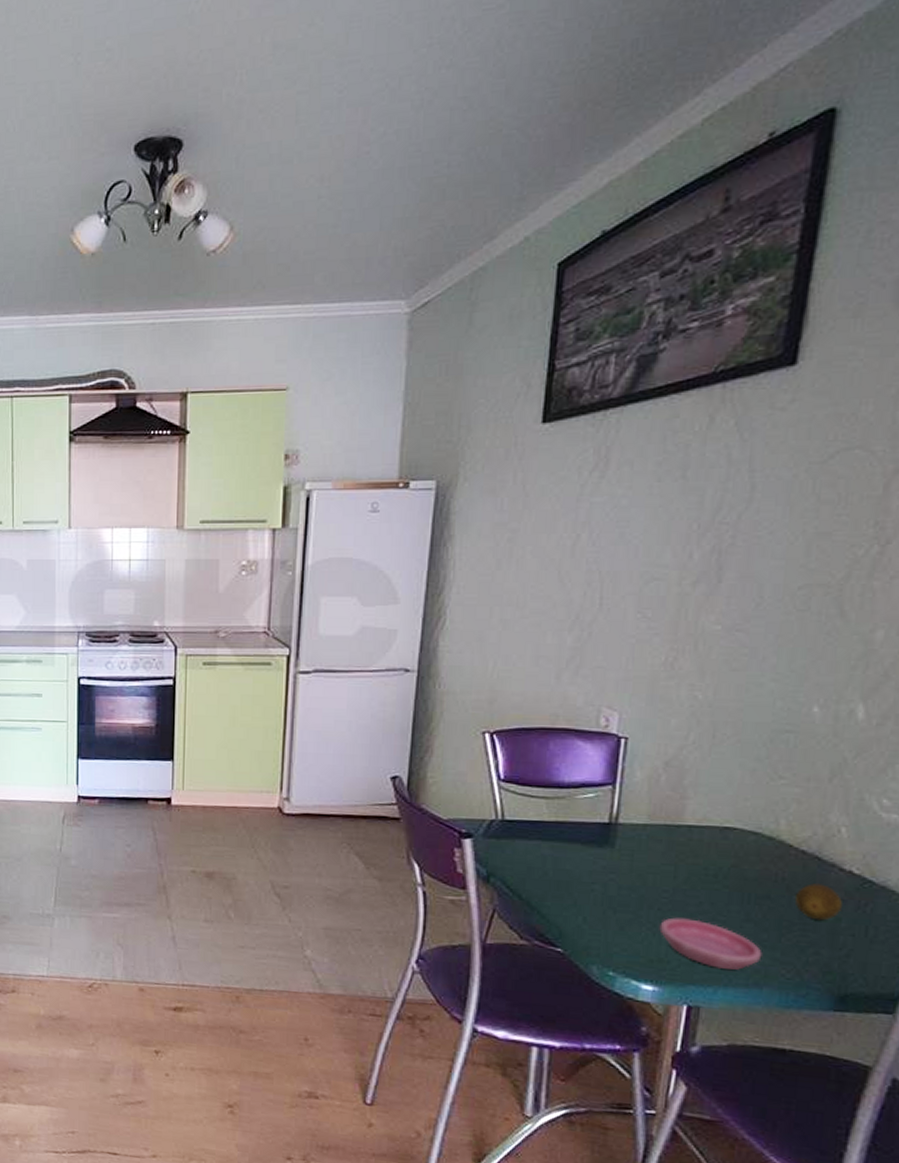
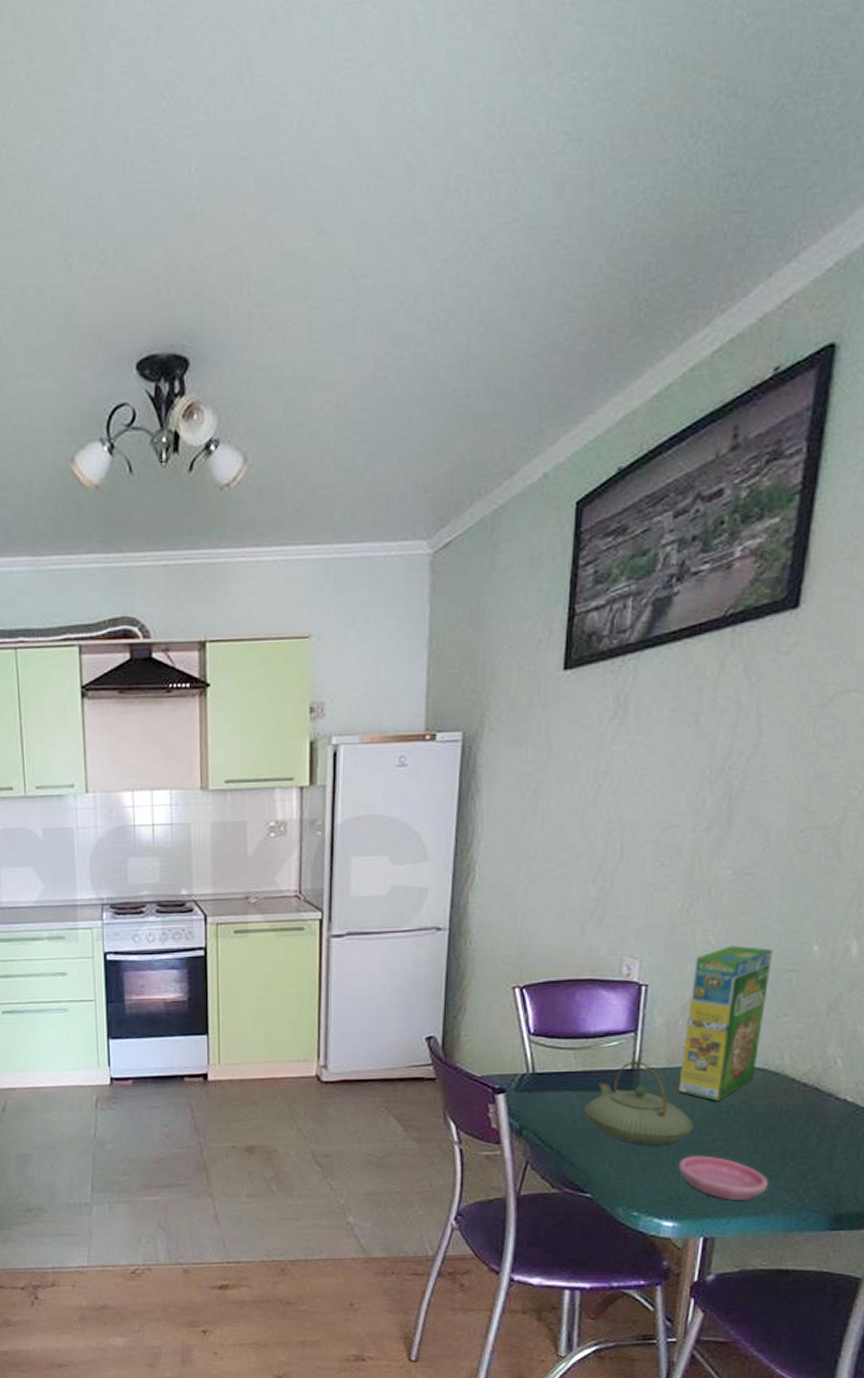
teapot: none [556,814,678,904] -> present [584,1061,695,1144]
cereal box: none [660,702,767,863] -> present [678,945,773,1101]
fruit: present [794,883,842,921] -> none [797,1113,838,1148]

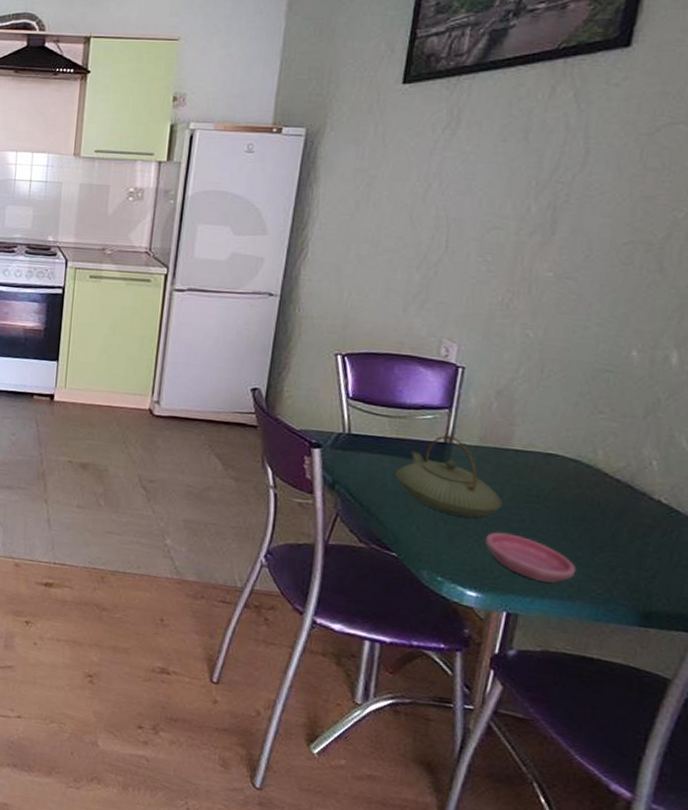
cereal box: present [678,945,773,1101] -> none [489,341,591,485]

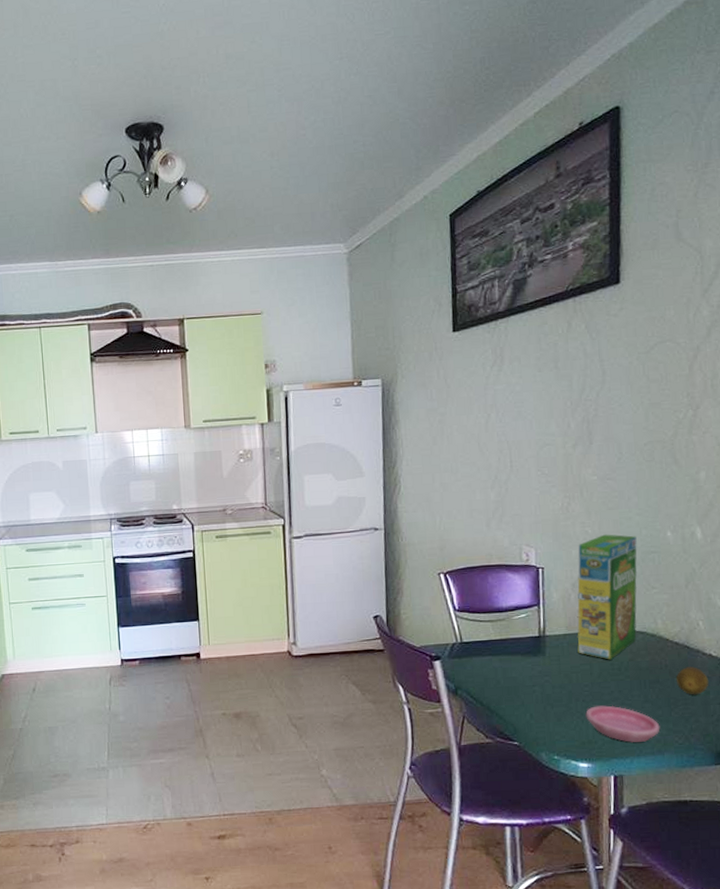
teapot: present [395,435,504,518] -> none [505,629,594,698]
cereal box: none [489,341,591,485] -> present [577,534,637,660]
fruit: none [607,509,651,544] -> present [676,666,708,695]

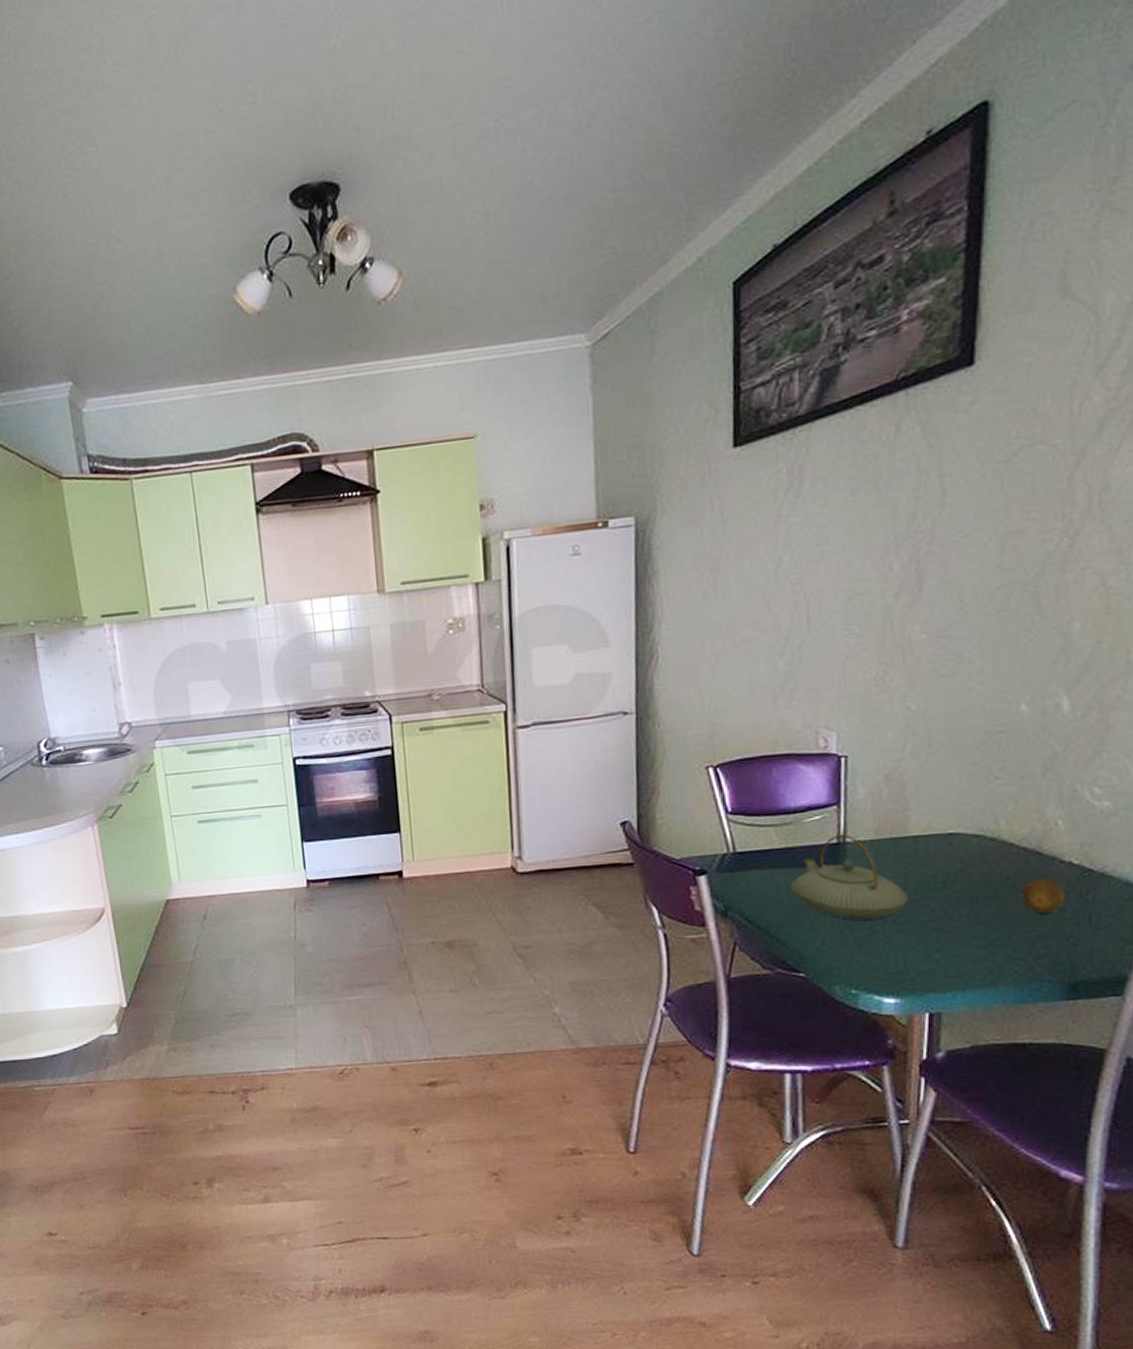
teapot: none [505,629,594,698] -> present [790,834,909,920]
cereal box: present [577,534,637,660] -> none [889,710,978,871]
saucer: present [585,705,660,742] -> none [895,927,995,973]

